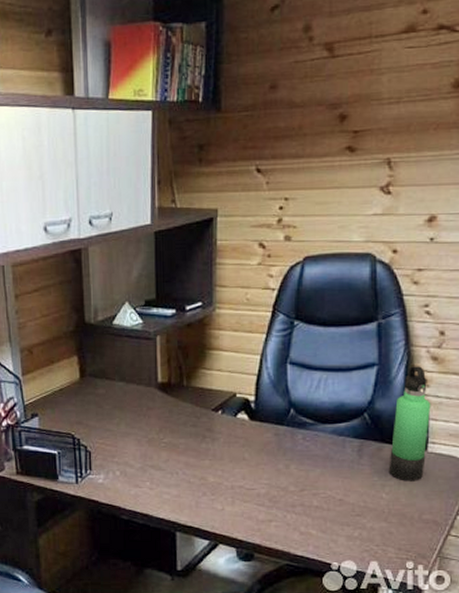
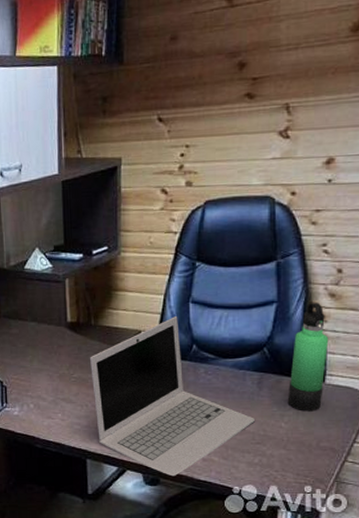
laptop: none [182,378,354,551] -> present [90,316,255,477]

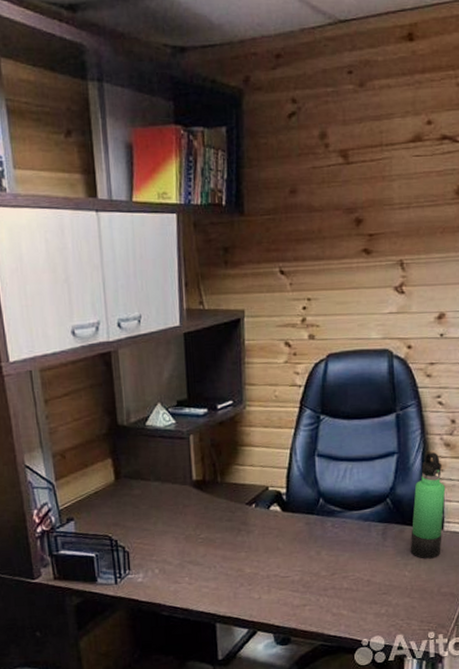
laptop: present [90,316,255,477] -> none [217,470,380,634]

